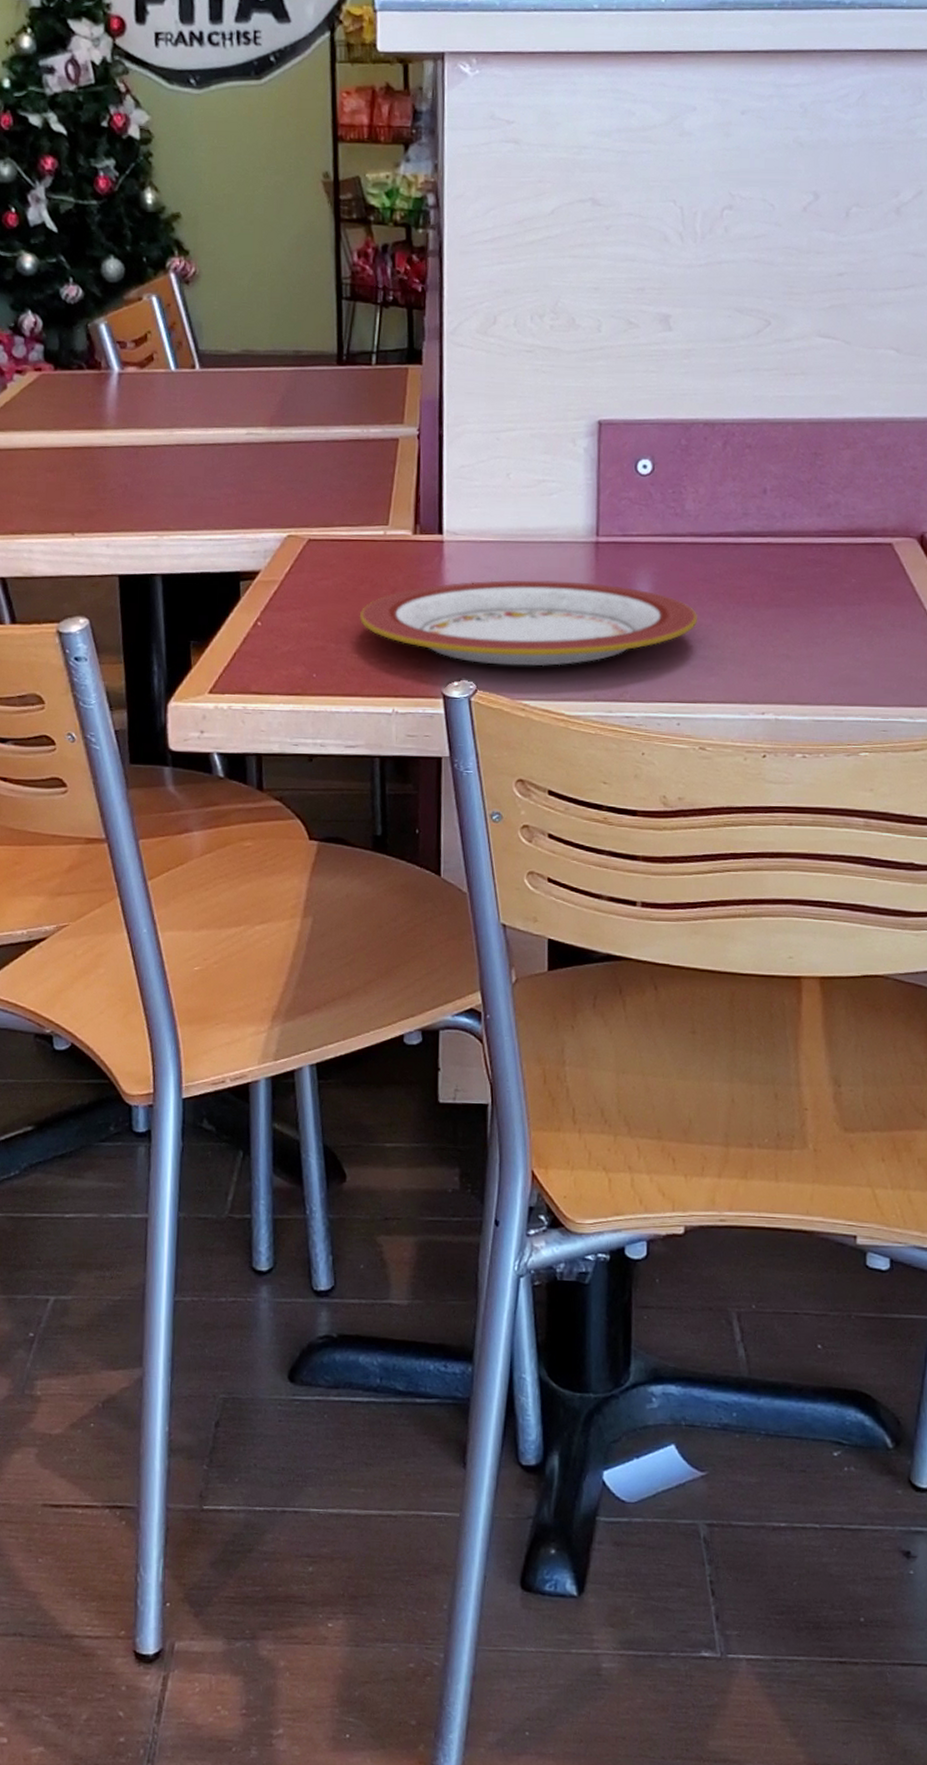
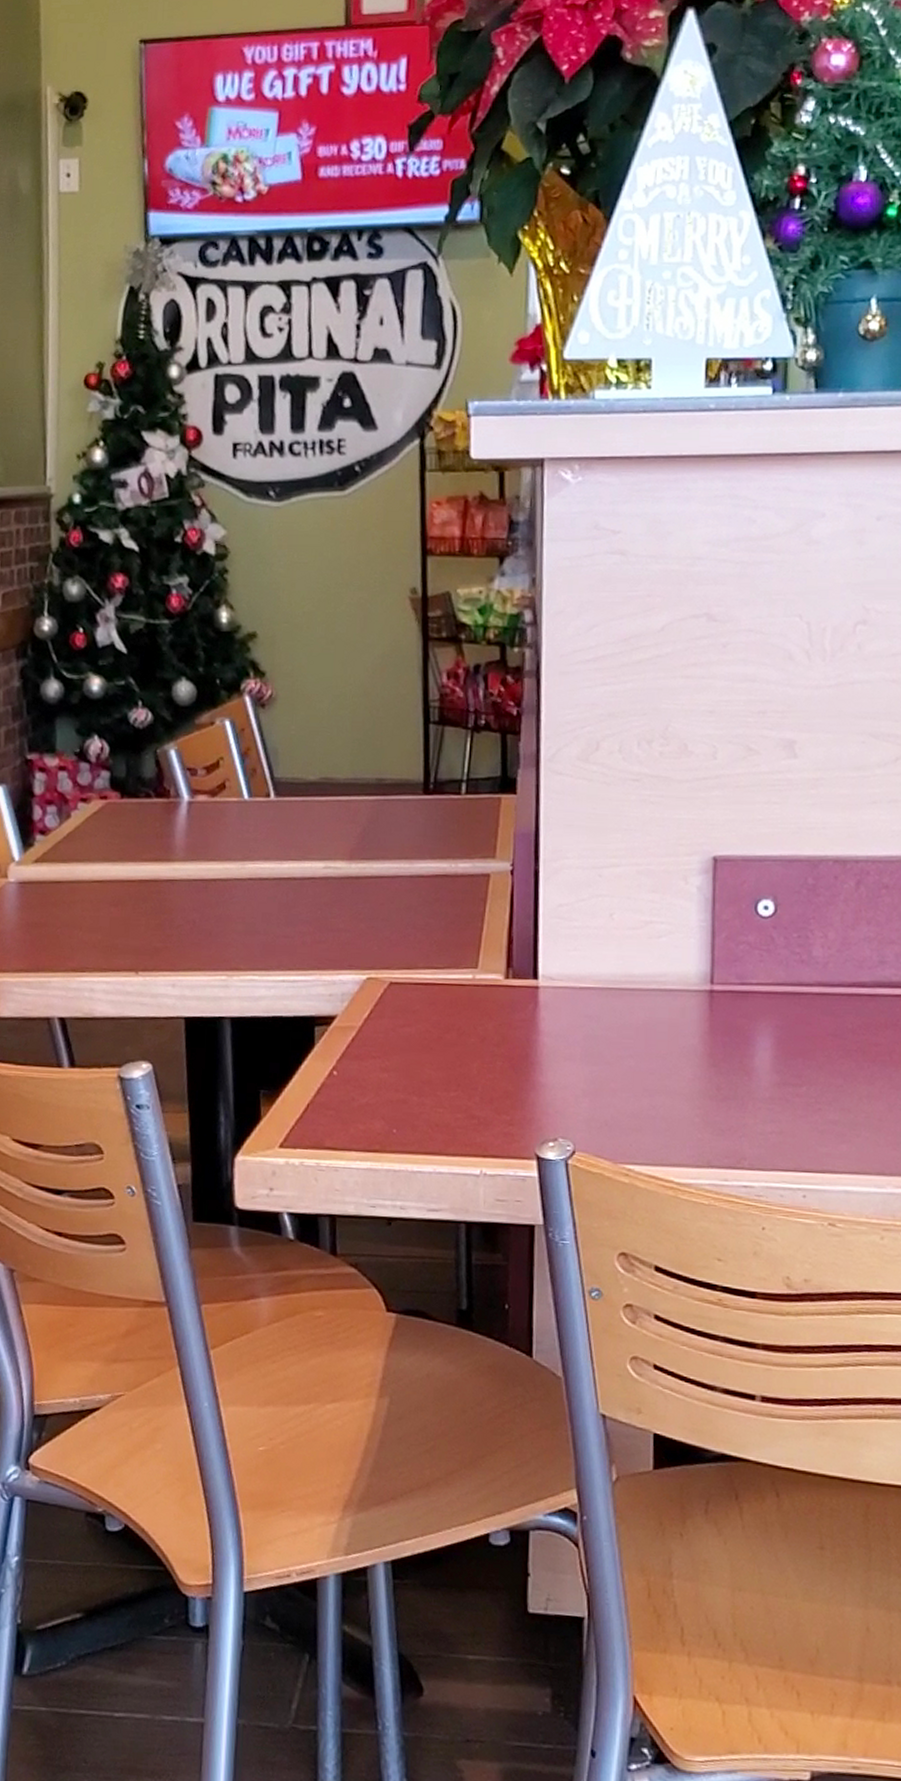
plate: present [359,579,697,667] -> none [444,1030,826,1128]

